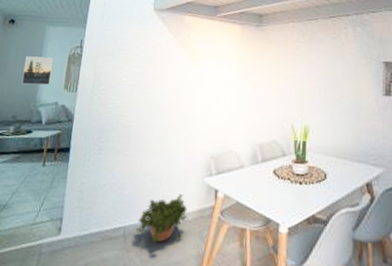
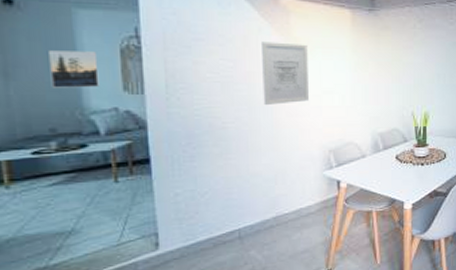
potted plant: present [135,194,188,244] -> none [253,190,310,239]
wall art: none [161,52,202,108] -> present [262,41,309,105]

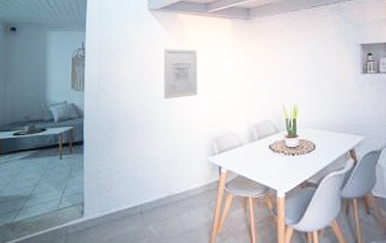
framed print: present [49,50,99,88] -> none [30,60,58,87]

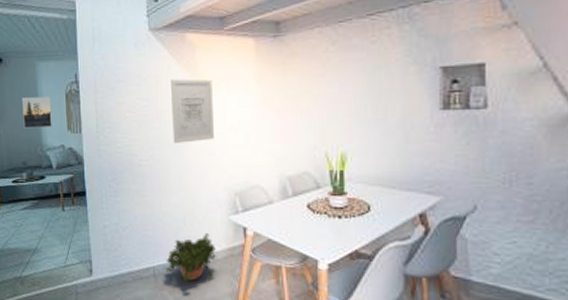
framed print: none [30,60,58,87] -> present [22,97,52,128]
potted plant: none [151,173,197,217] -> present [165,233,217,283]

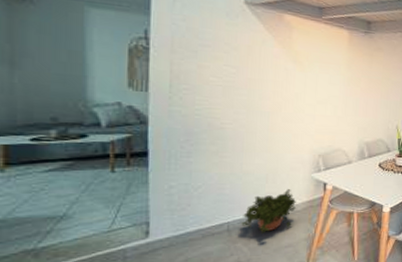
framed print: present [22,97,52,128] -> none [57,44,106,82]
wall art: present [171,79,214,143] -> none [261,52,307,111]

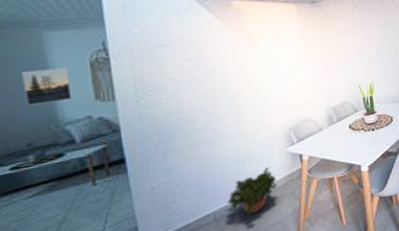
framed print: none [57,44,106,82] -> present [22,67,72,106]

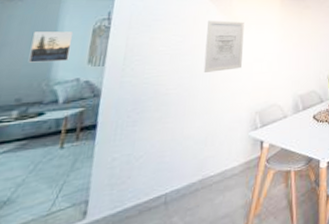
wall art: none [220,38,267,96] -> present [203,20,244,72]
potted plant: present [227,167,278,216] -> none [178,151,234,204]

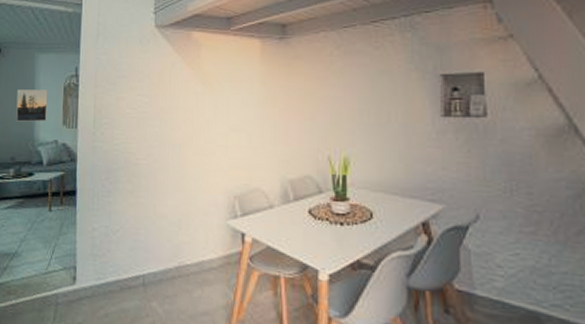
wall art: present [203,20,244,72] -> none [173,77,216,142]

